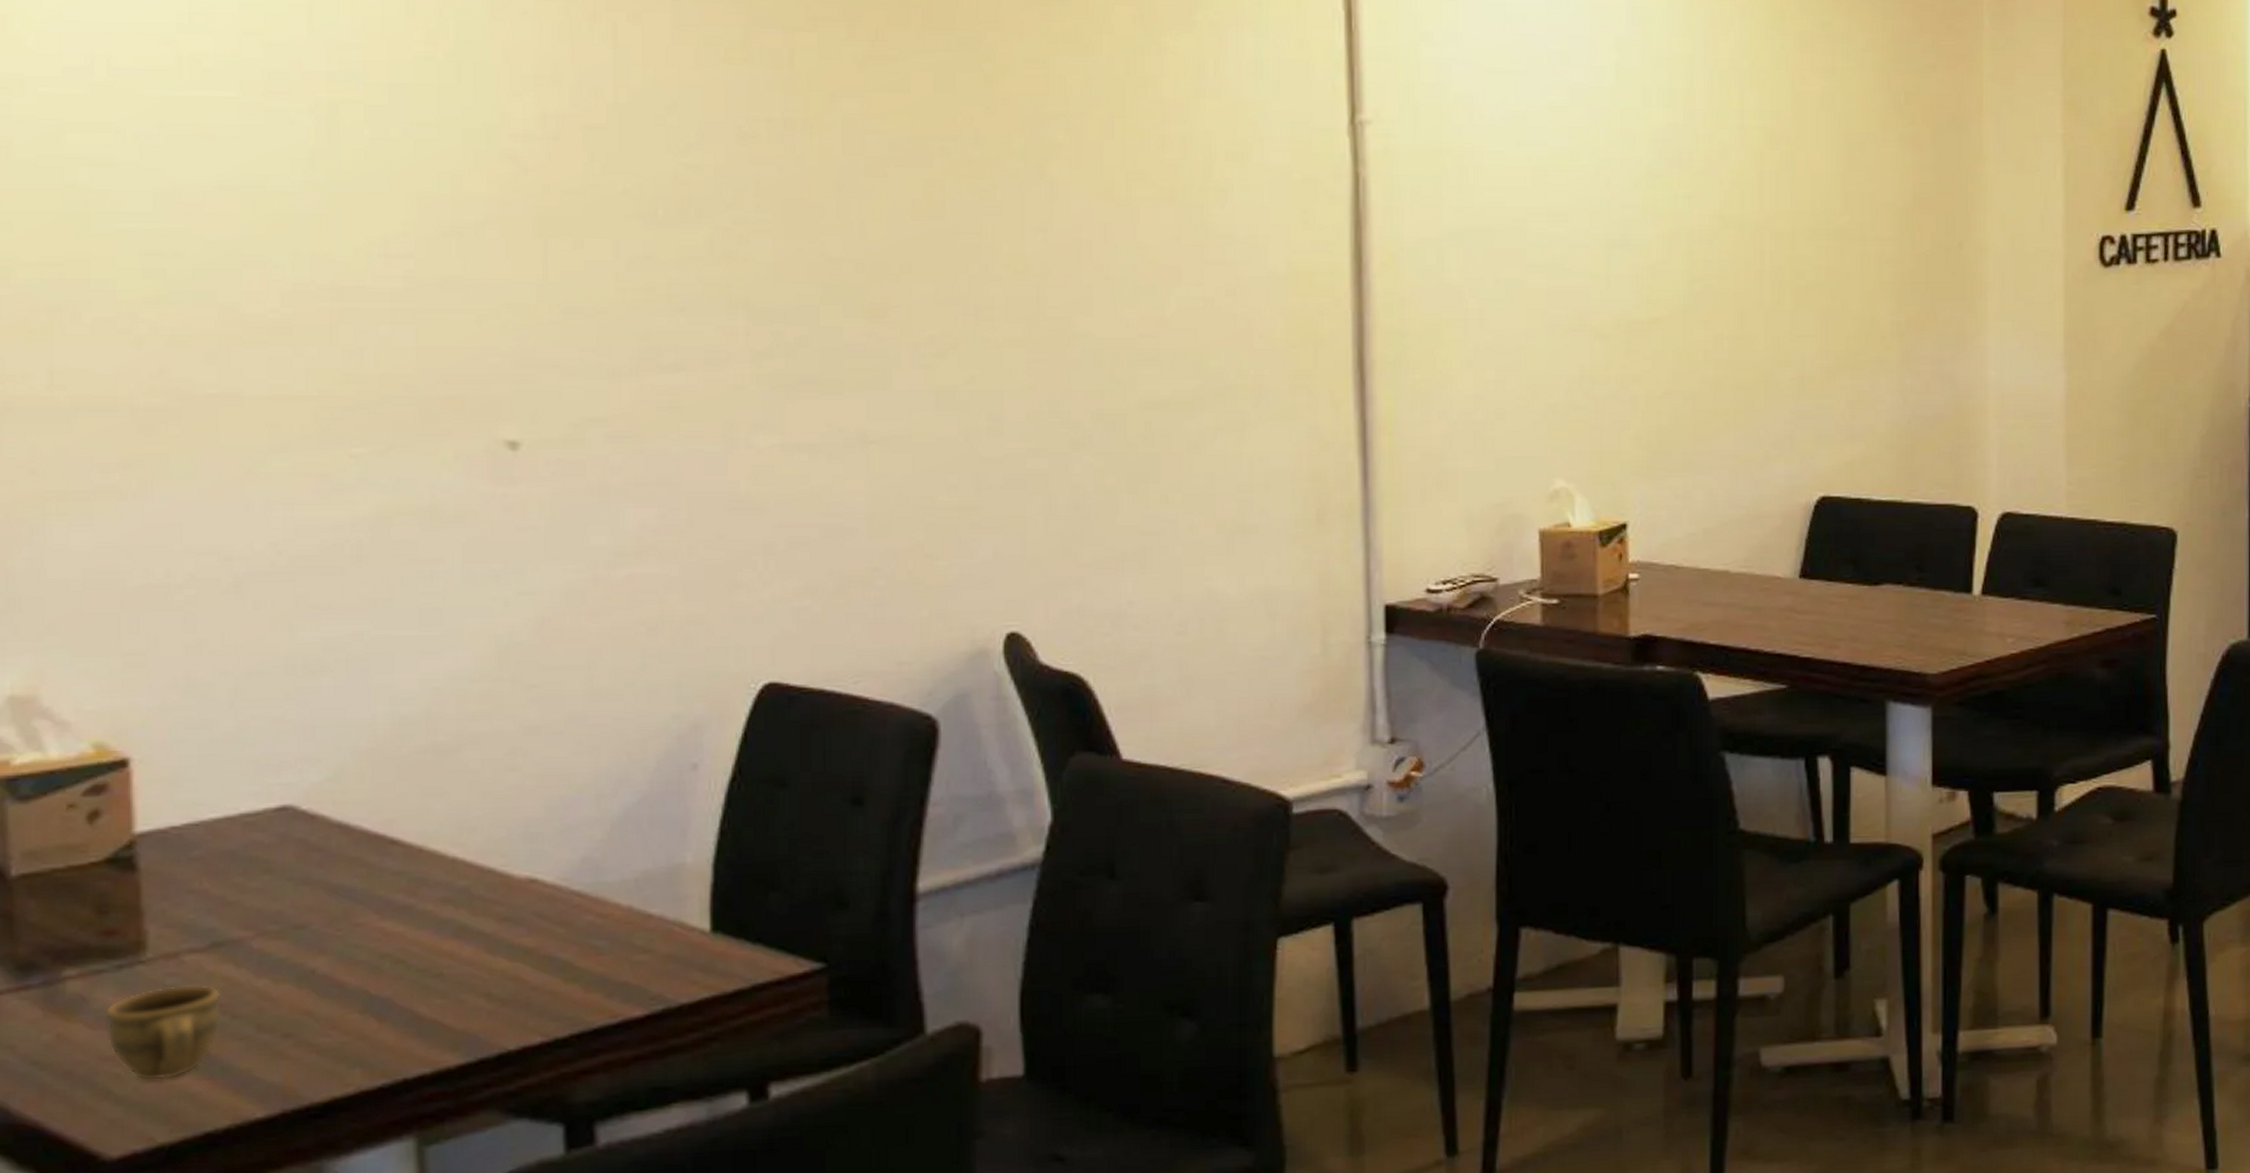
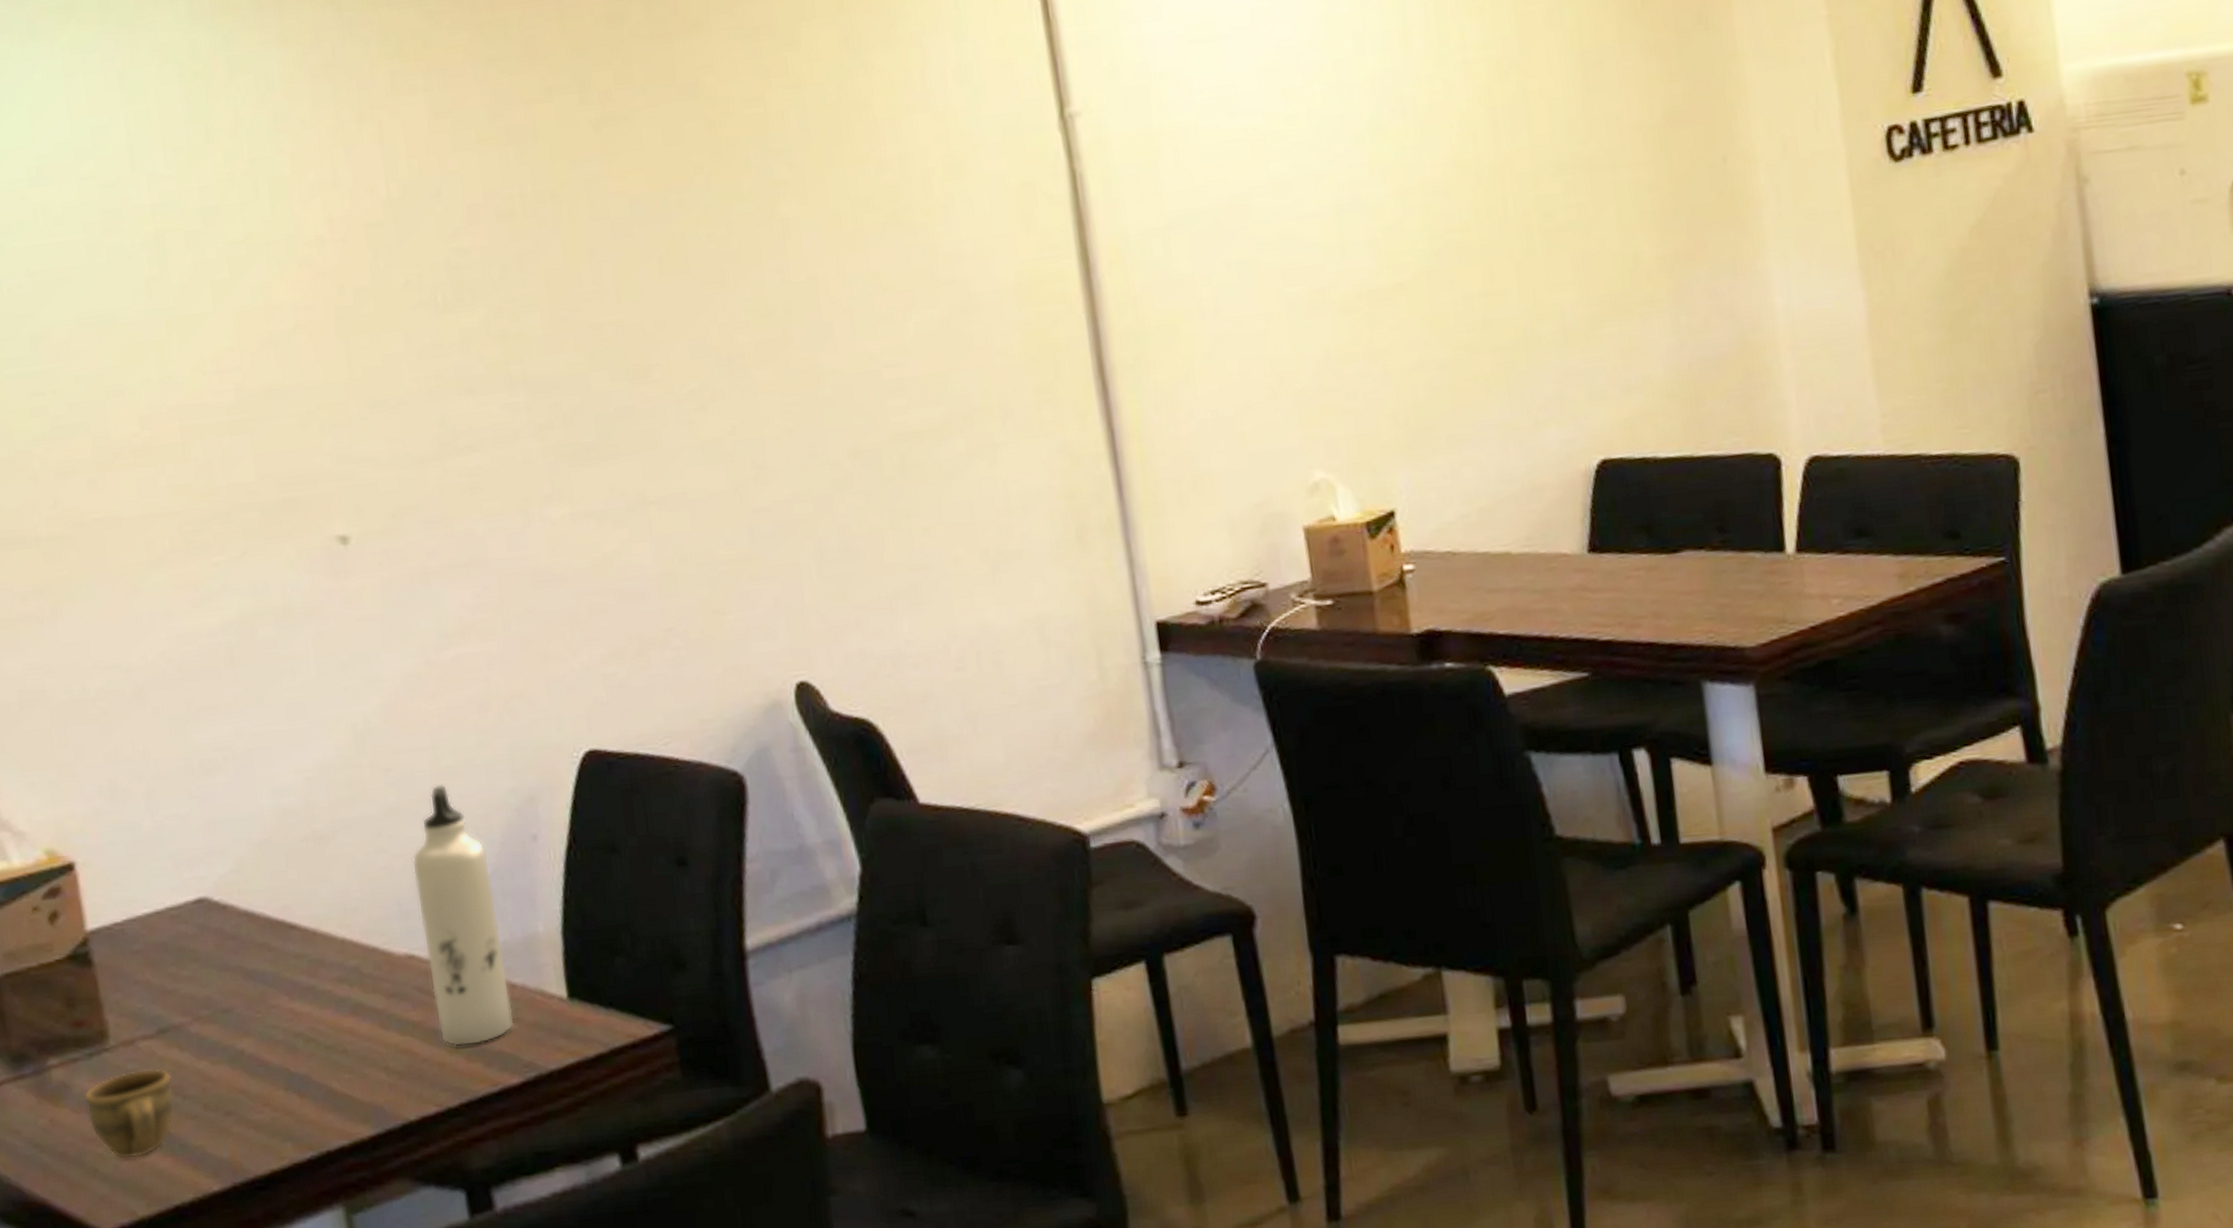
water bottle: none [548,705,645,976] -> present [412,784,514,1047]

